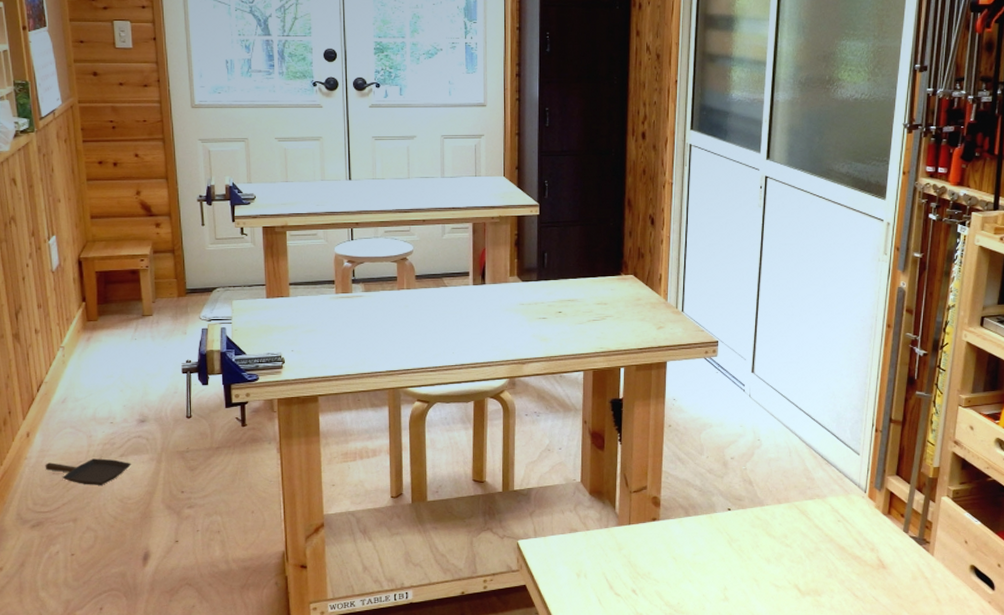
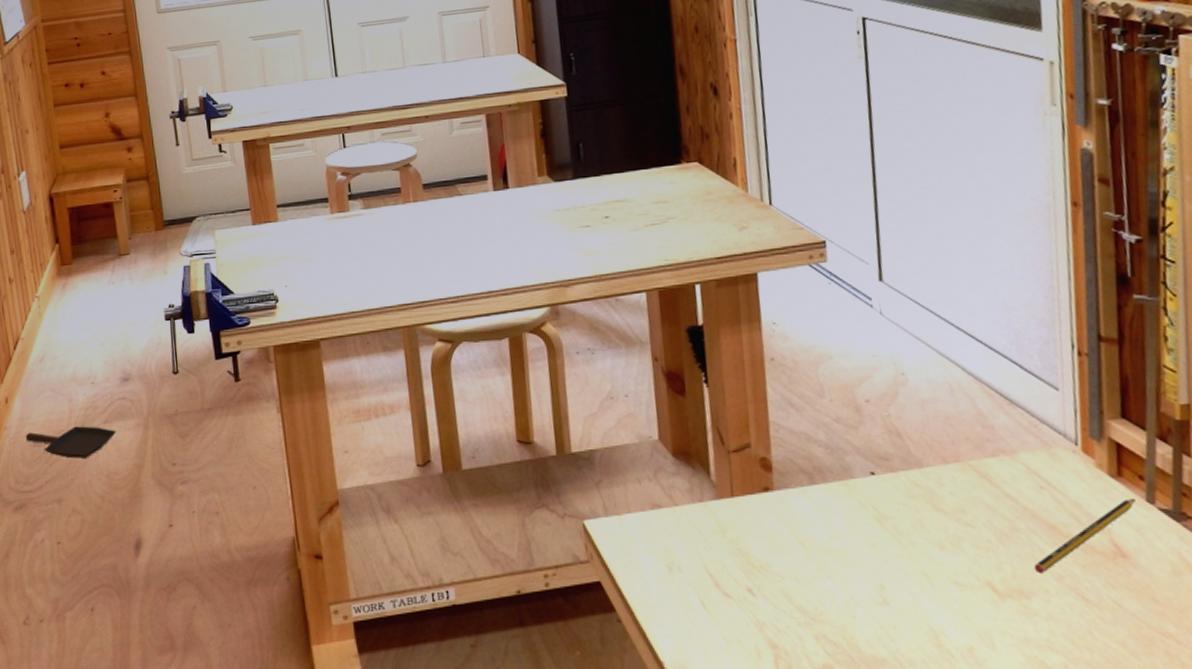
pencil: none [826,530,896,579] -> present [1034,499,1135,574]

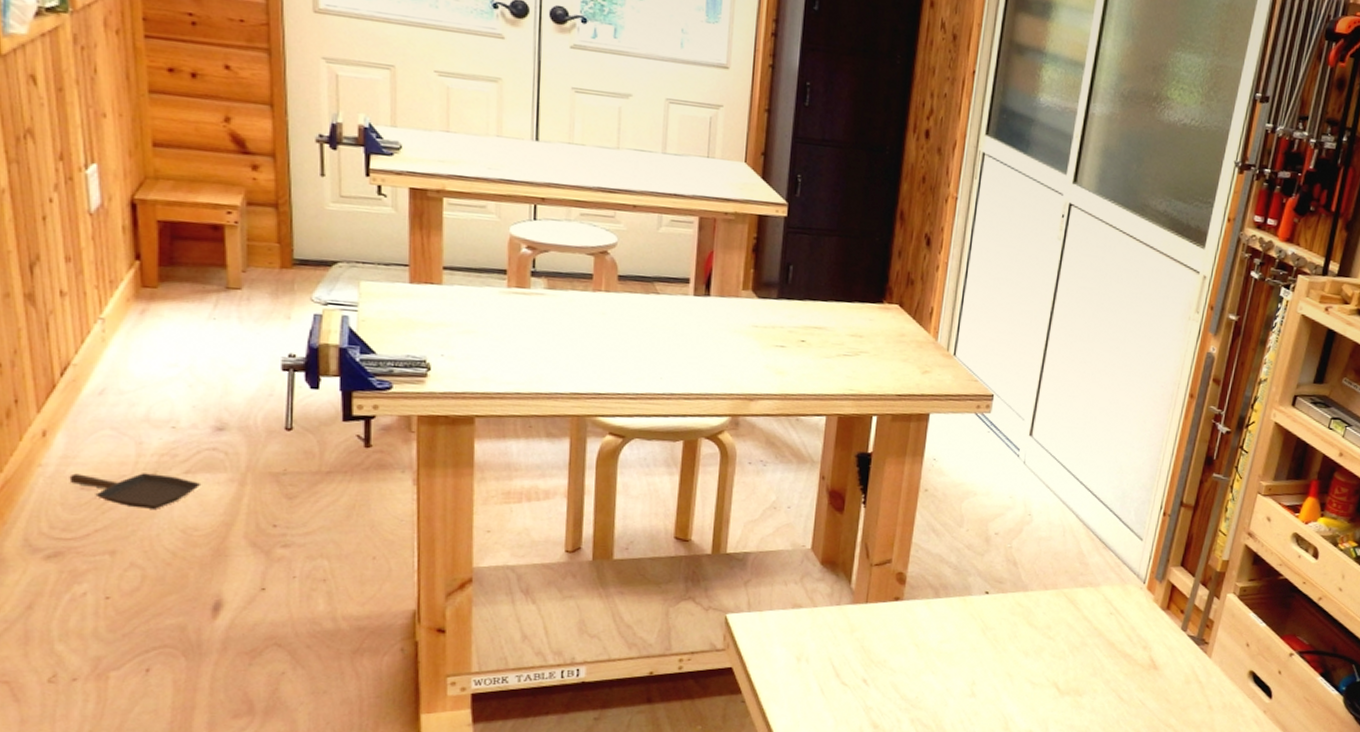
pencil: present [1034,499,1135,574] -> none [1091,627,1174,678]

